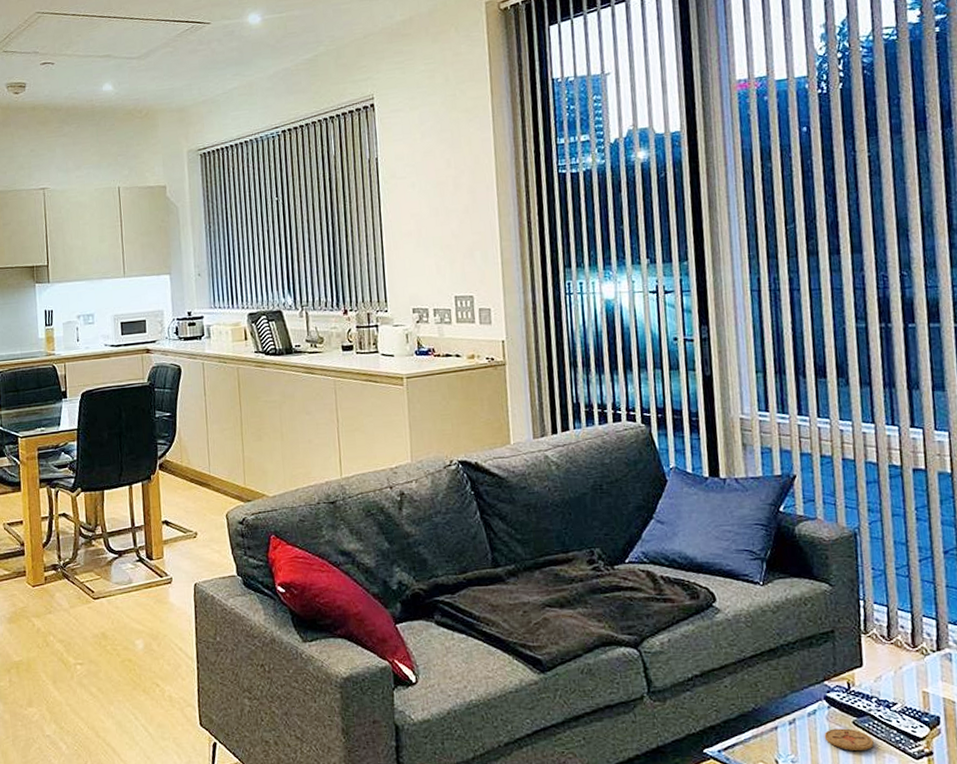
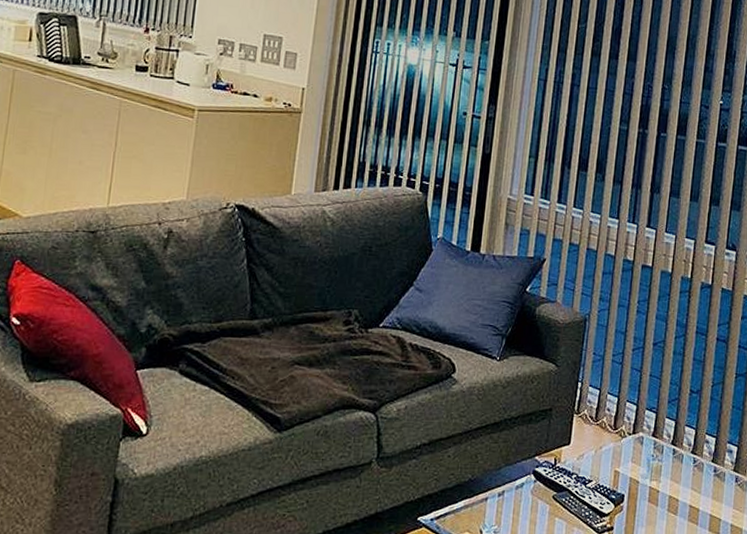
coaster: present [824,728,874,750] -> none [526,502,567,523]

